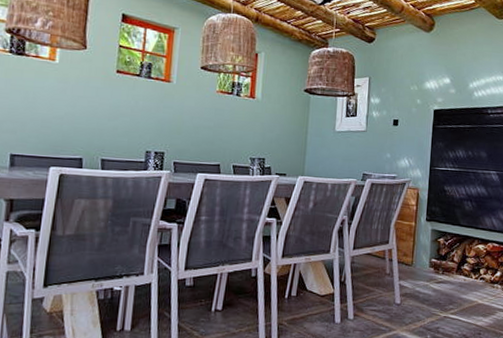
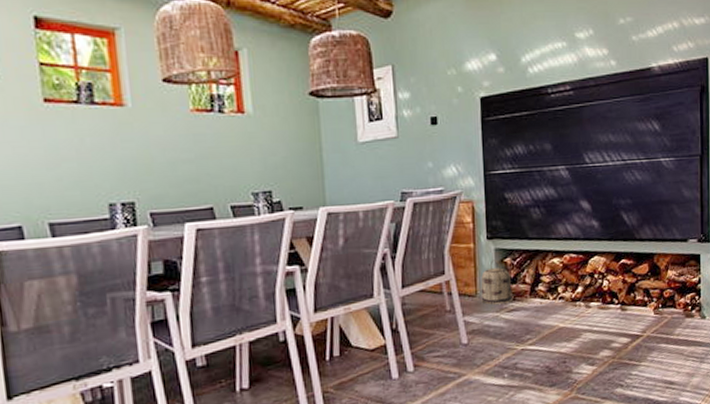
basket: none [415,238,442,276] -> present [480,259,513,306]

